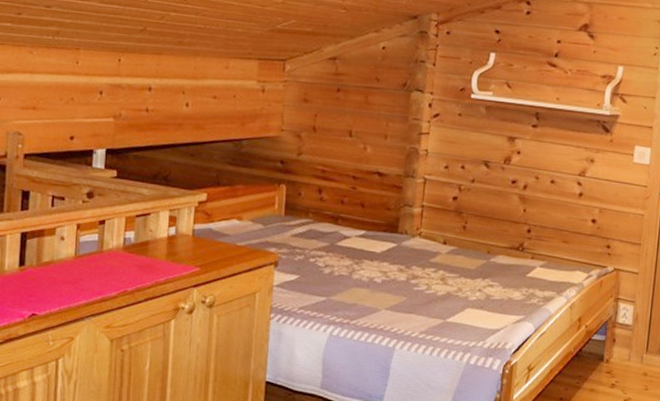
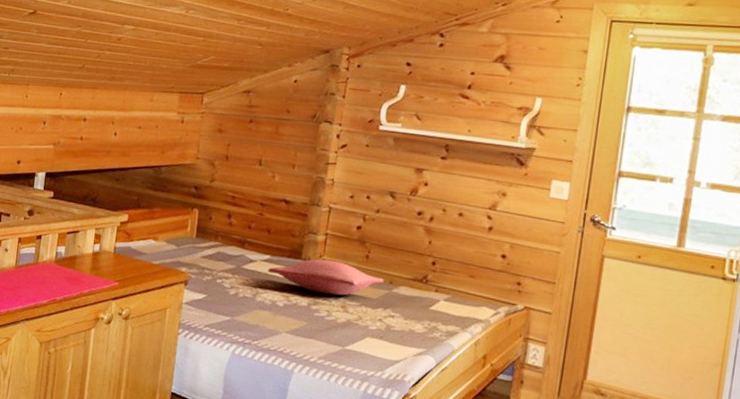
pillow: none [364,232,482,268] -> present [268,259,384,296]

